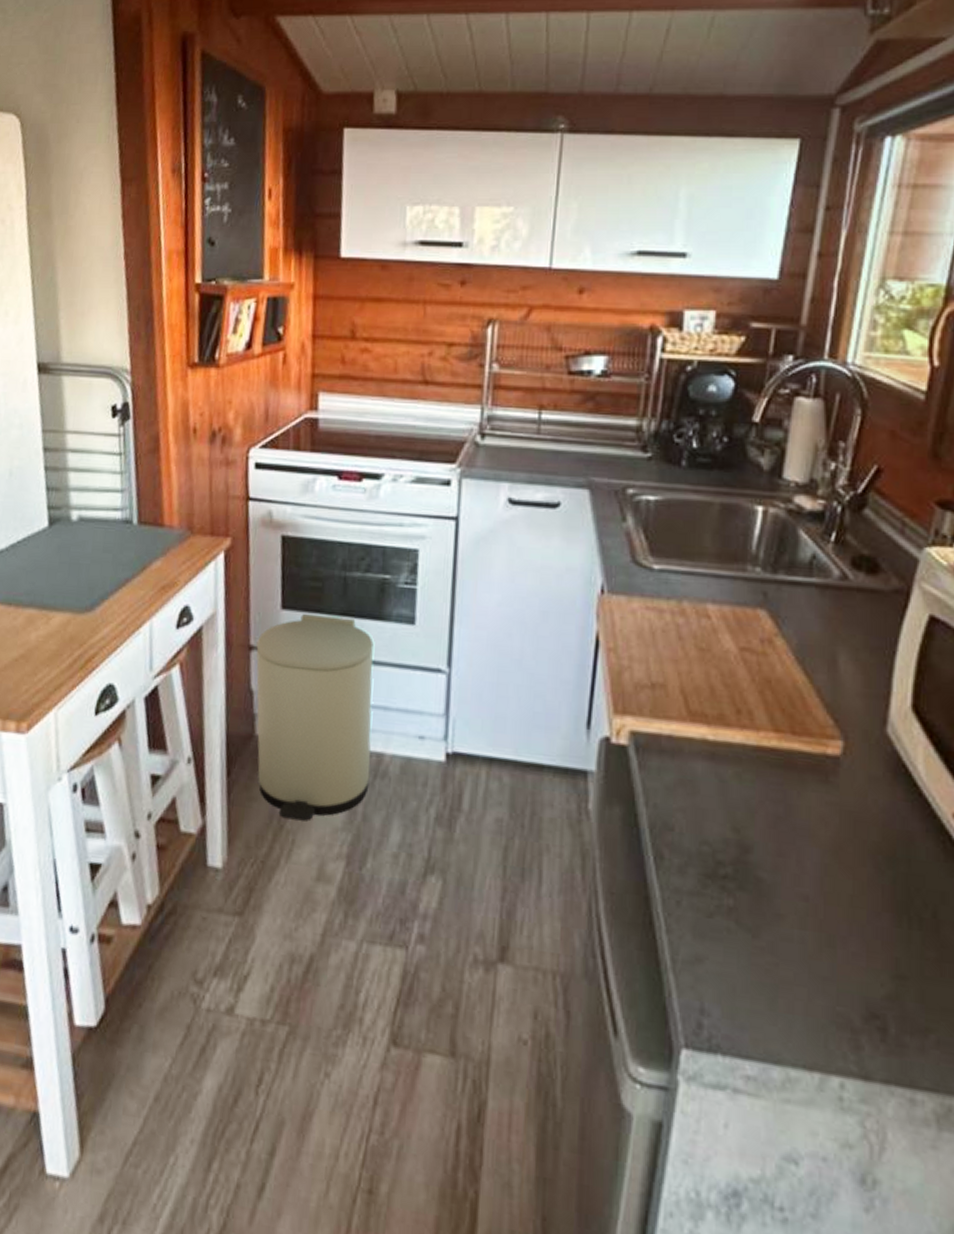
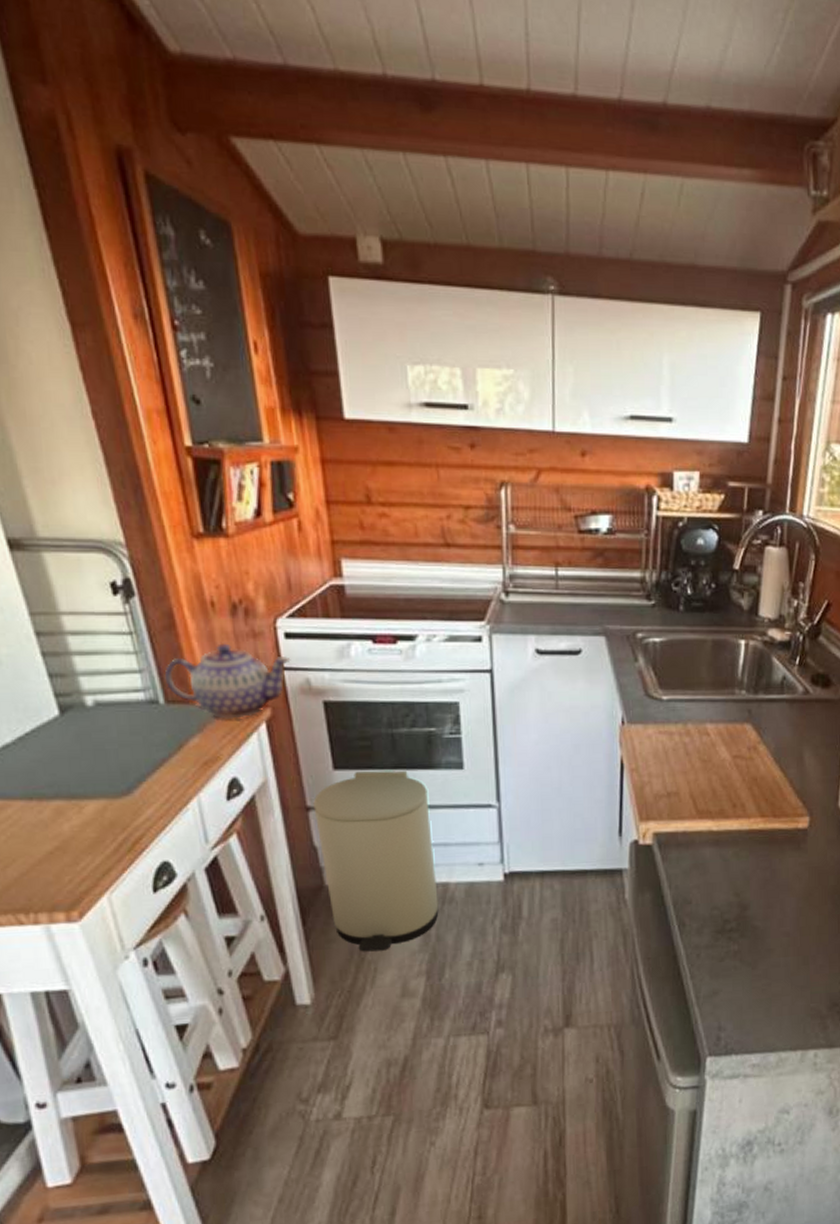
teapot: none [142,469,257,546] -> present [165,643,291,719]

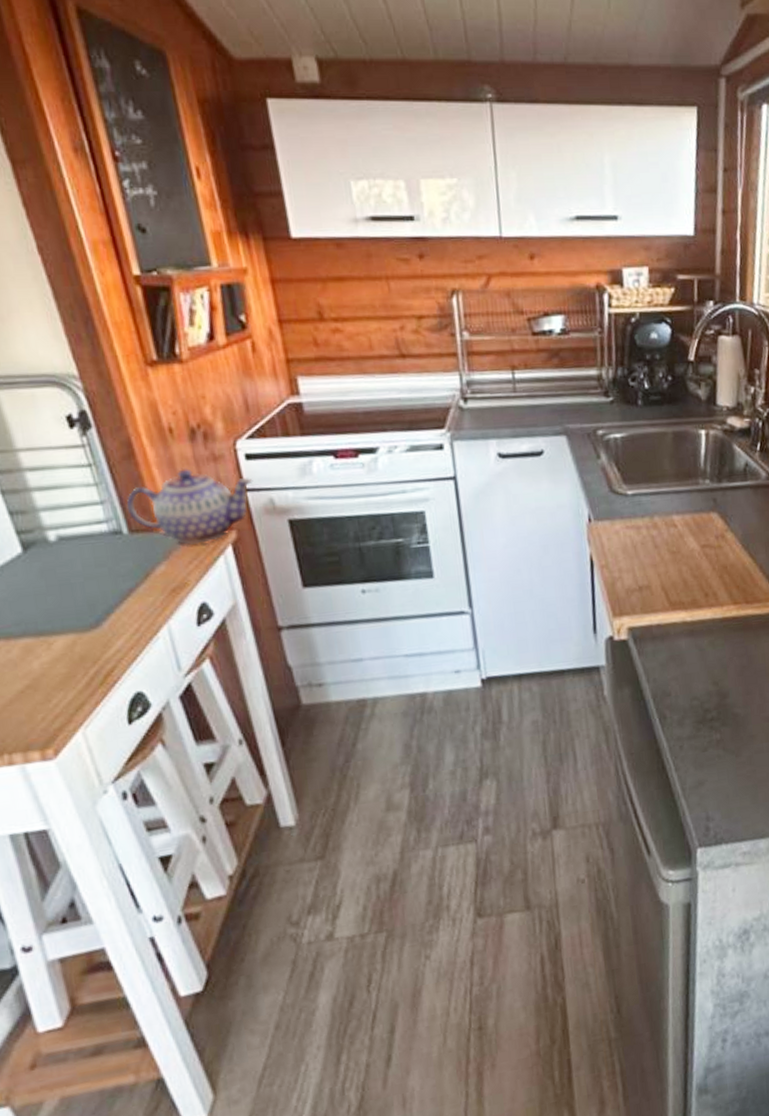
pedal bin: present [313,770,439,952] -> none [284,583,419,769]

